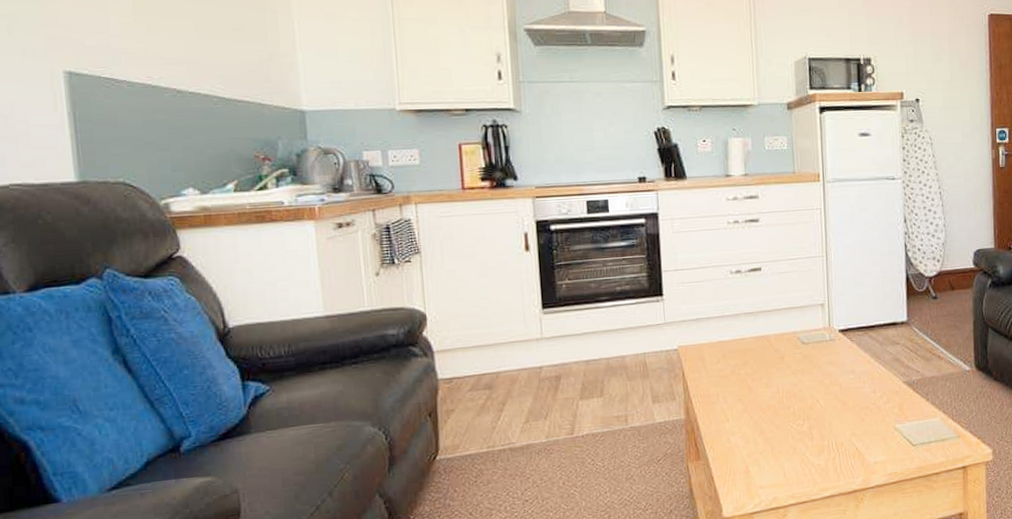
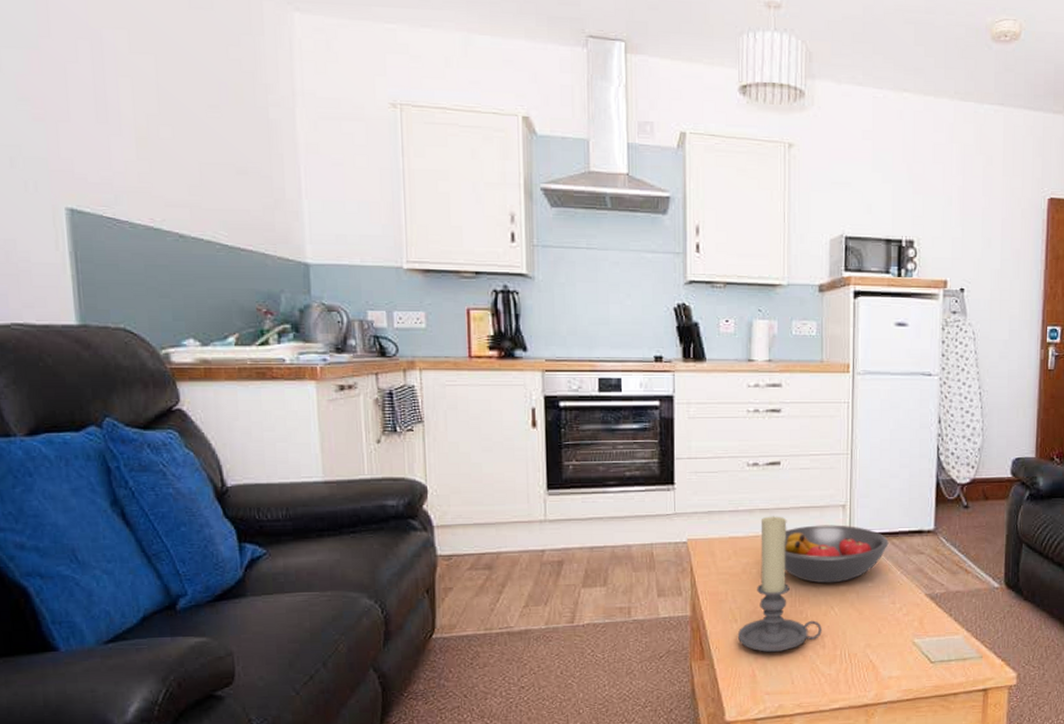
candle holder: none [730,318,810,449] -> present [737,516,822,653]
fruit bowl: none [769,322,866,379] -> present [785,525,889,584]

